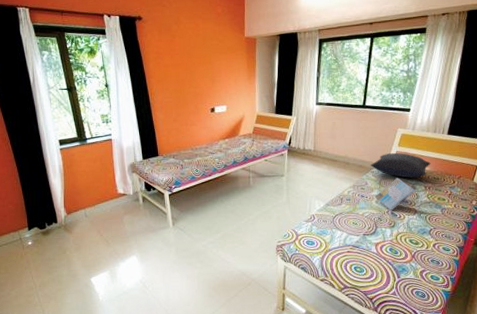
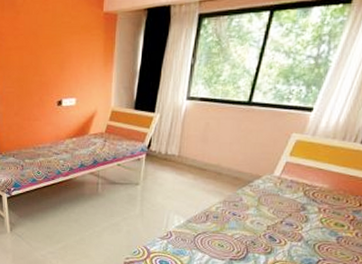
pillow: present [370,152,431,178] -> none [248,163,332,197]
book: present [374,178,416,211] -> none [249,195,306,235]

